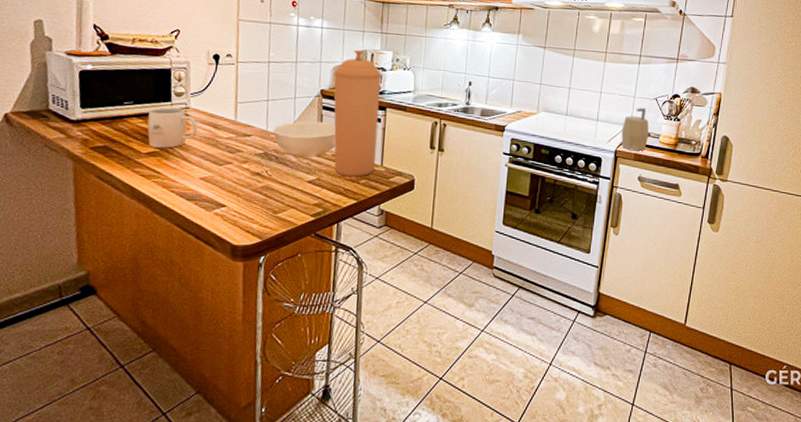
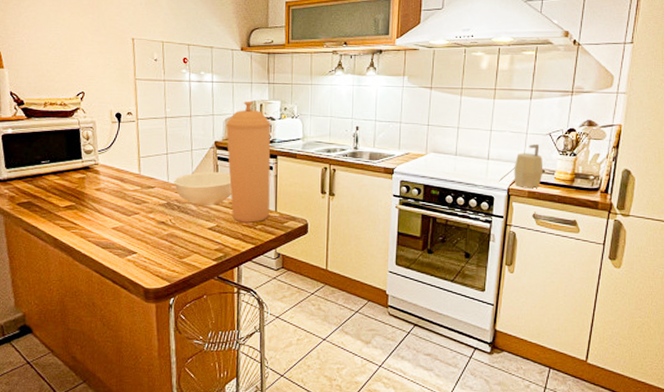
mug: present [147,107,198,149] -> none [63,165,106,202]

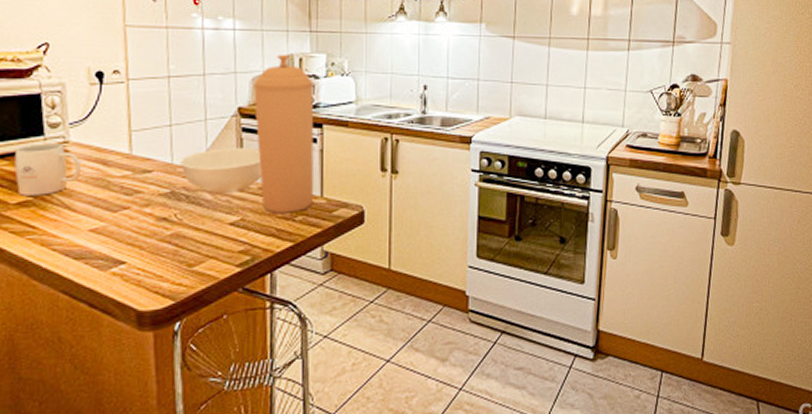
mug: none [63,165,106,202] -> present [14,144,81,196]
soap dispenser: present [514,143,543,189] -> none [612,102,646,156]

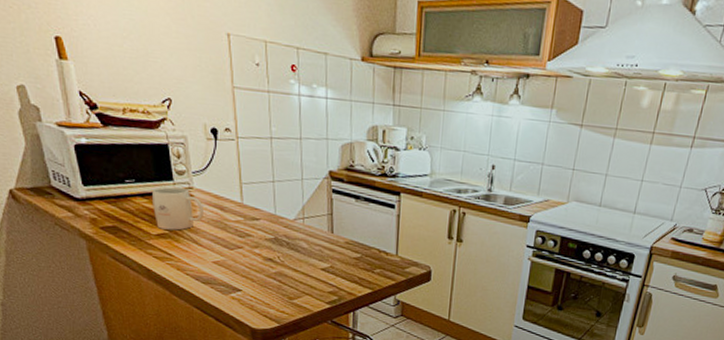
bowl: present [180,148,262,195] -> none [282,205,348,245]
canister: present [253,54,315,213] -> none [342,125,396,266]

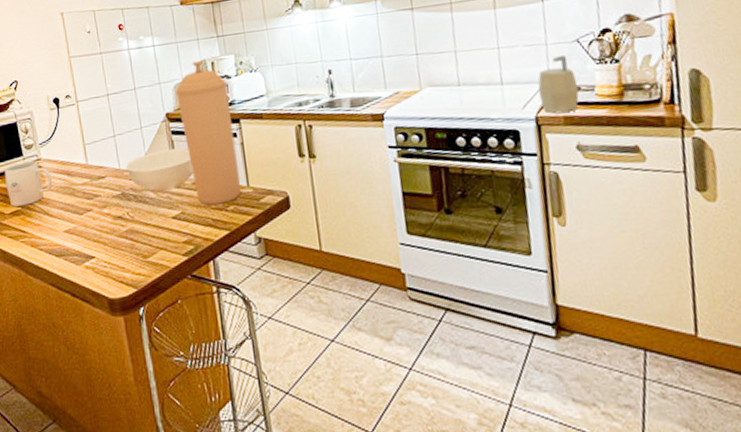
bowl: none [282,205,348,245] -> present [126,148,193,193]
canister: none [342,125,396,266] -> present [176,60,242,205]
soap dispenser: none [659,199,693,249] -> present [537,54,579,114]

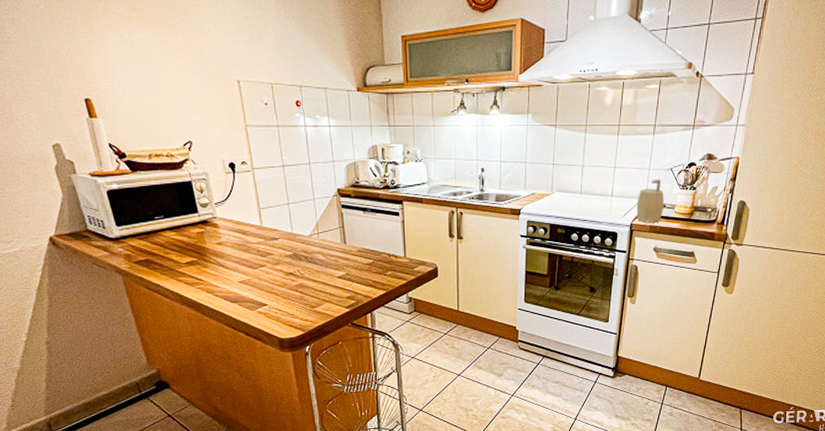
mug: present [5,161,52,207] -> none [180,219,227,257]
bowl: present [126,148,193,193] -> none [298,220,359,256]
canister: present [176,60,242,205] -> none [348,145,400,269]

